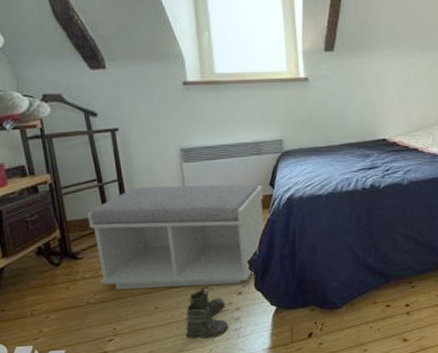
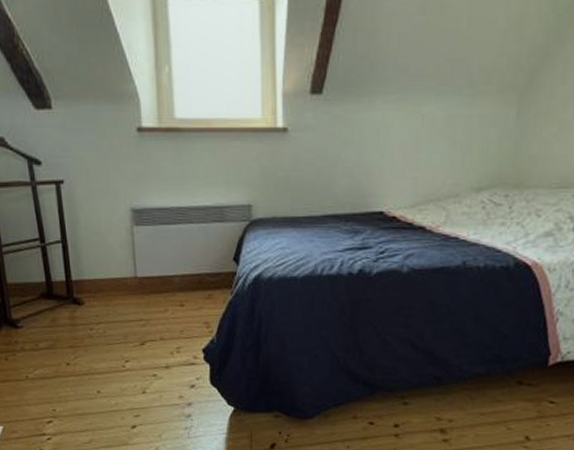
bench: present [87,184,264,290] -> none [28,251,225,376]
boots: present [186,288,229,340] -> none [130,375,178,435]

